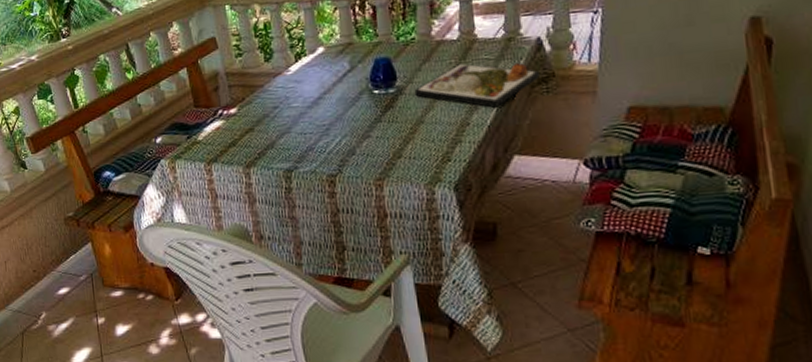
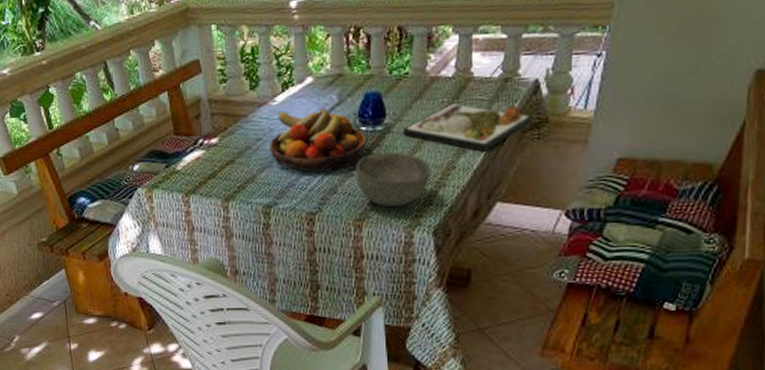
fruit bowl: none [286,75,381,137] -> present [269,109,367,173]
bowl: none [372,112,446,166] -> present [356,151,431,208]

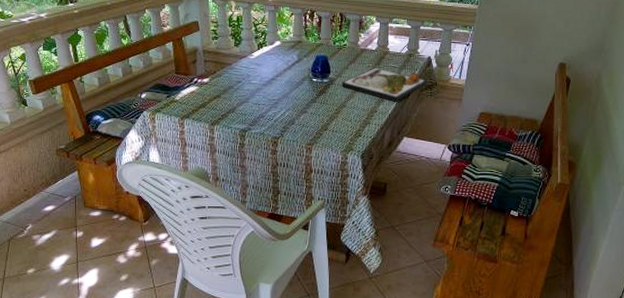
fruit bowl: present [269,109,367,173] -> none [247,63,317,109]
bowl: present [356,151,431,208] -> none [308,97,360,137]

